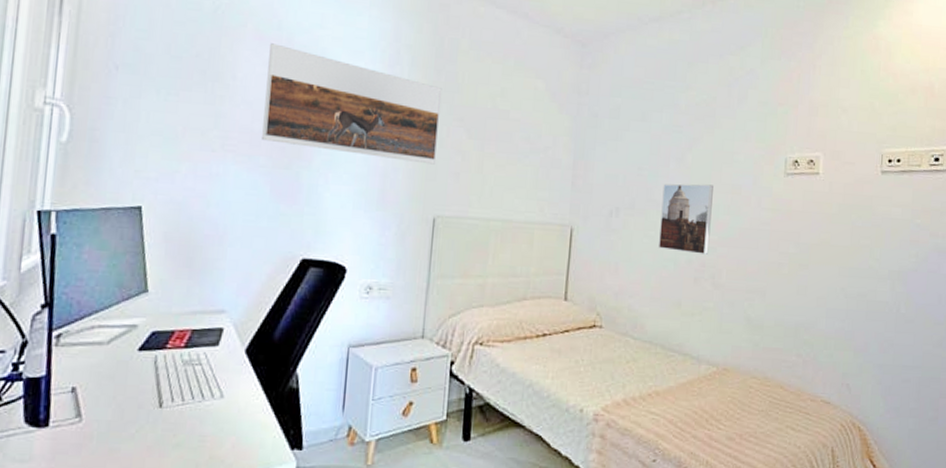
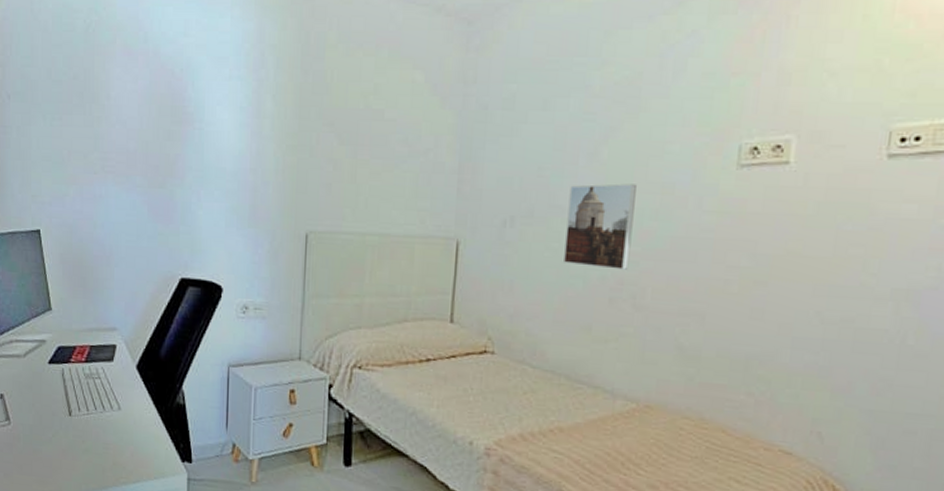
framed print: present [262,43,442,165] -> none [137,58,310,176]

